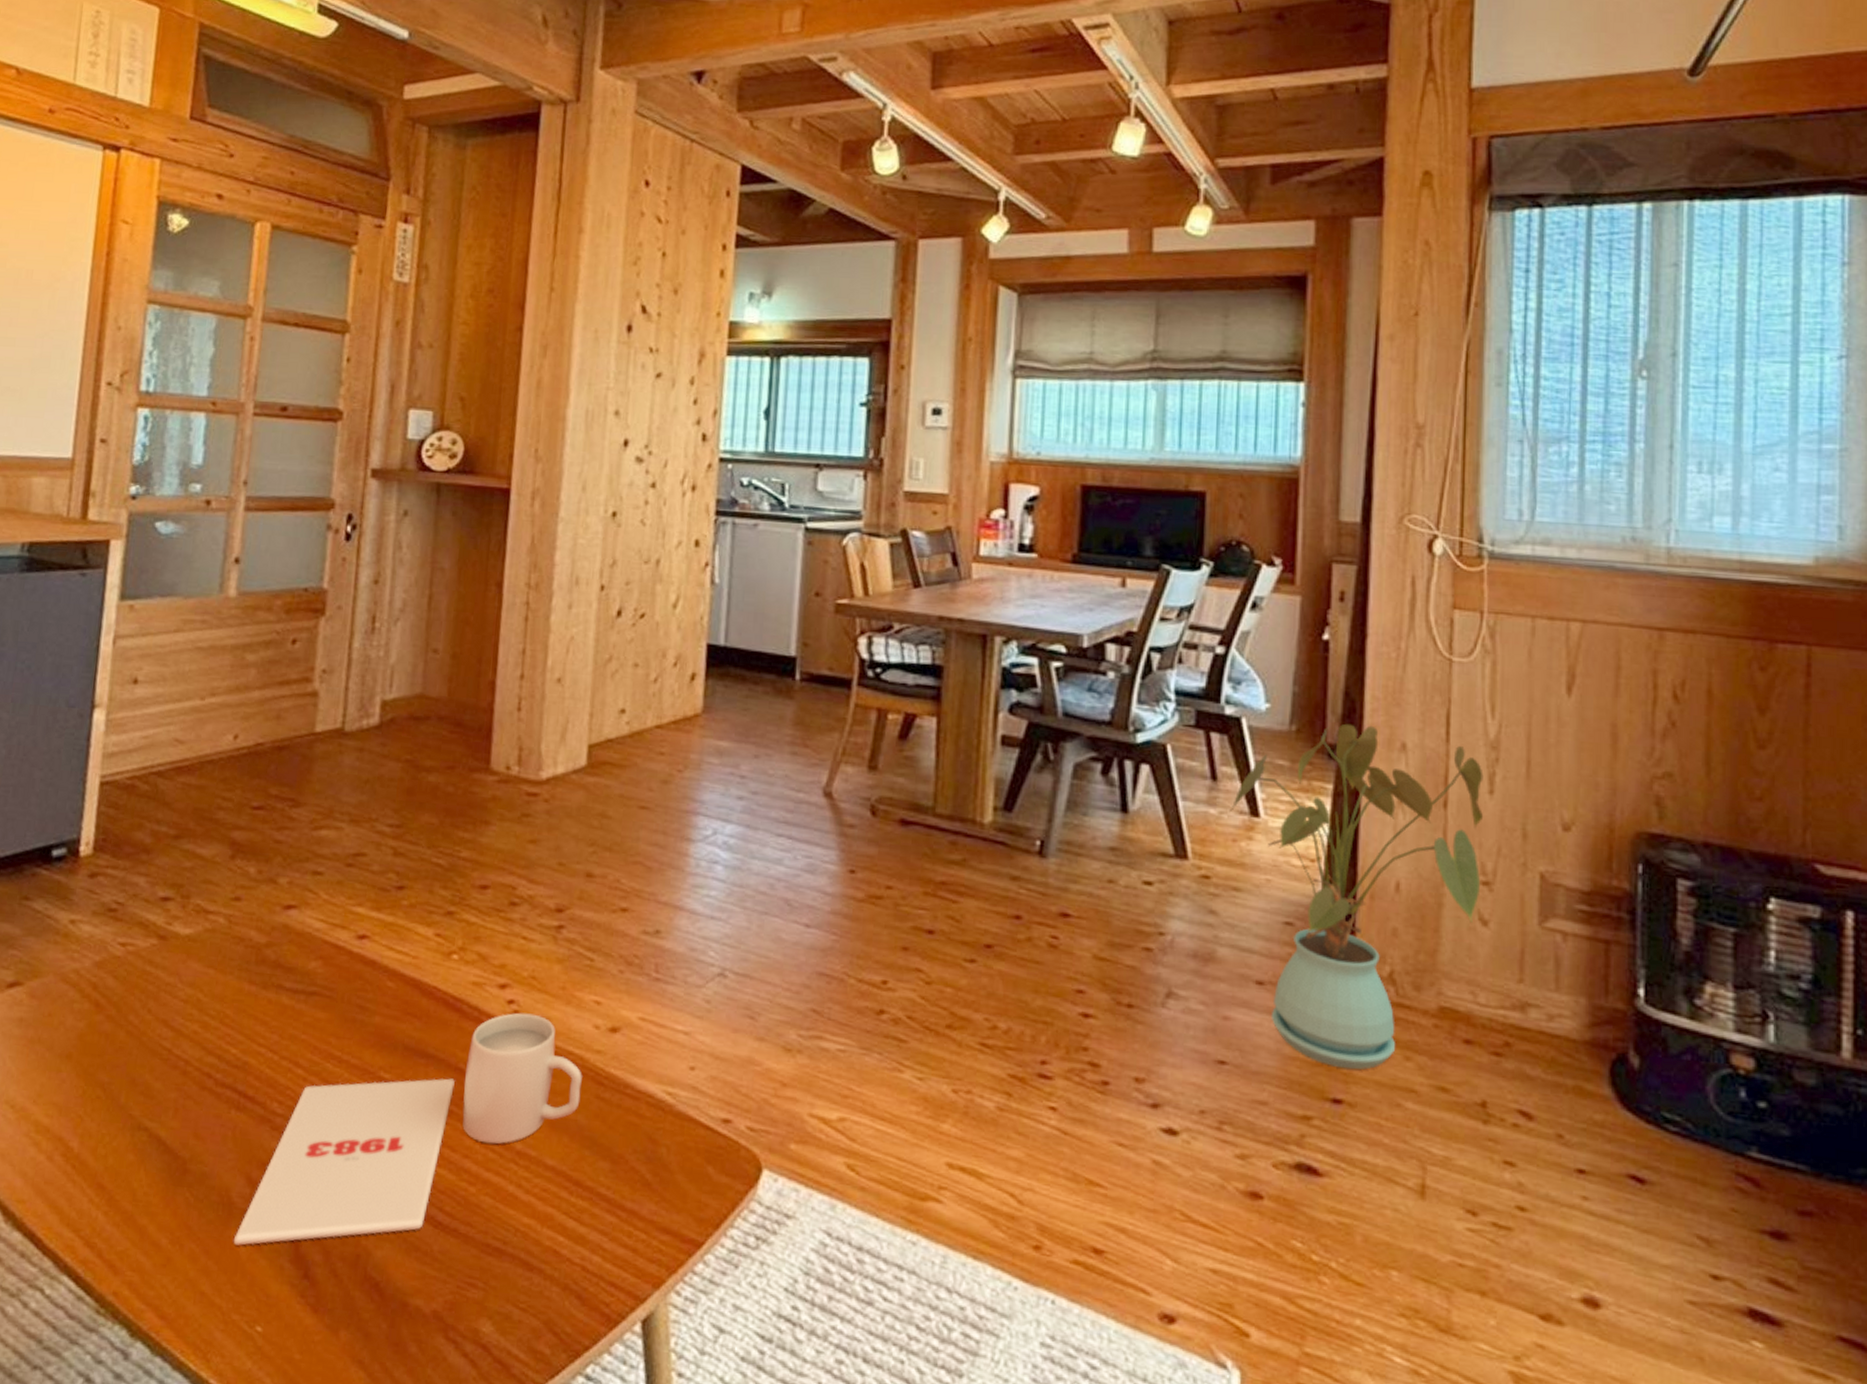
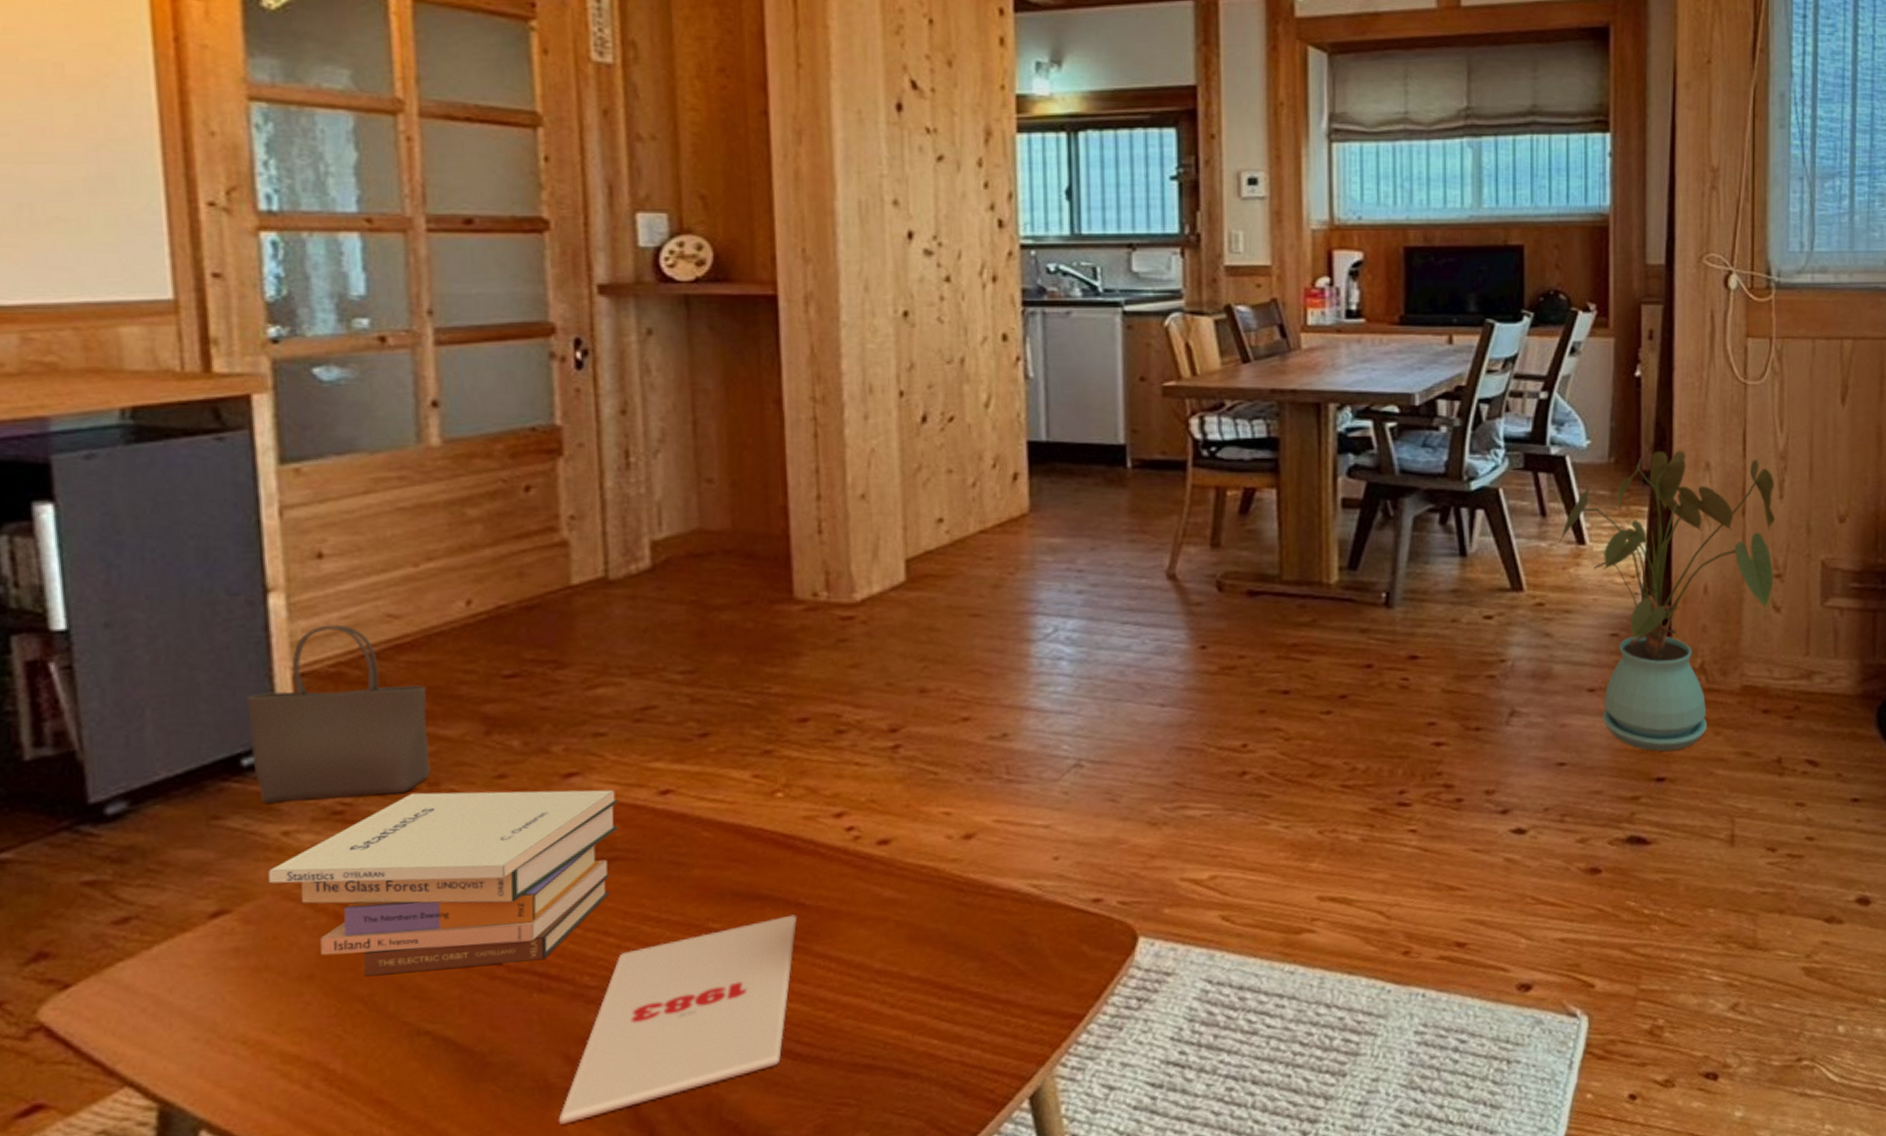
books: none [53,902,324,1079] -> present [268,789,619,977]
tote bag: none [60,742,194,901] -> present [247,624,430,804]
mug: present [462,1012,582,1145] -> none [807,836,940,970]

